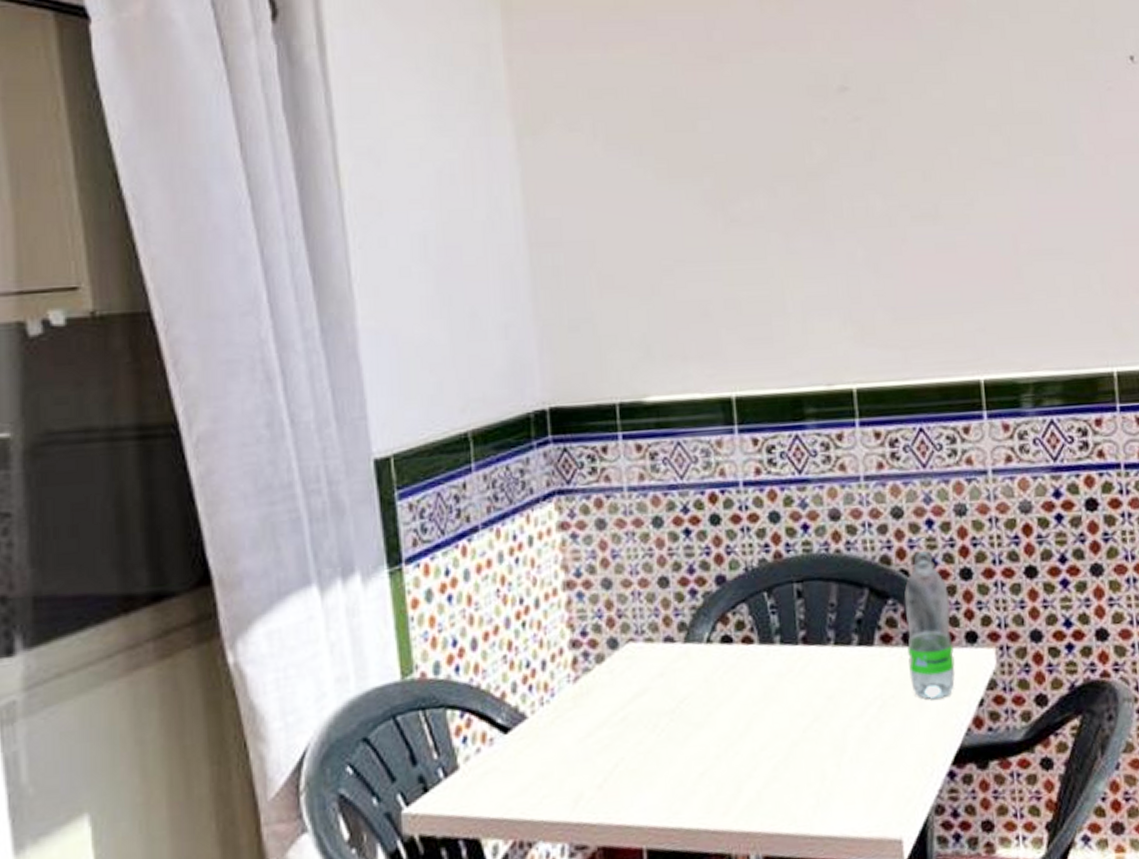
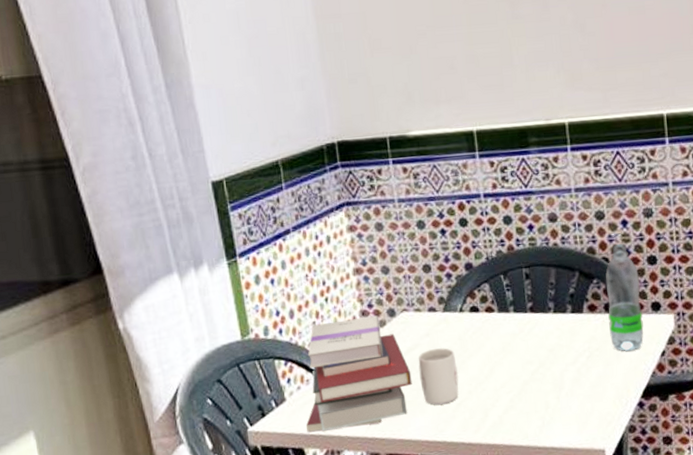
books: none [486,647,638,815] -> present [306,315,412,432]
mug: none [647,692,703,775] -> present [418,347,459,405]

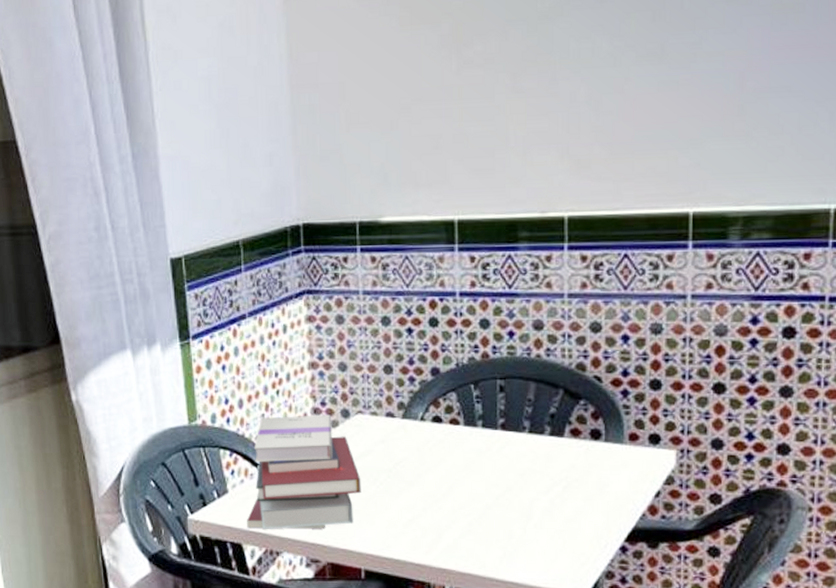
mug: present [418,347,459,405] -> none [370,456,414,518]
bottle: present [605,243,644,351] -> none [594,361,637,486]

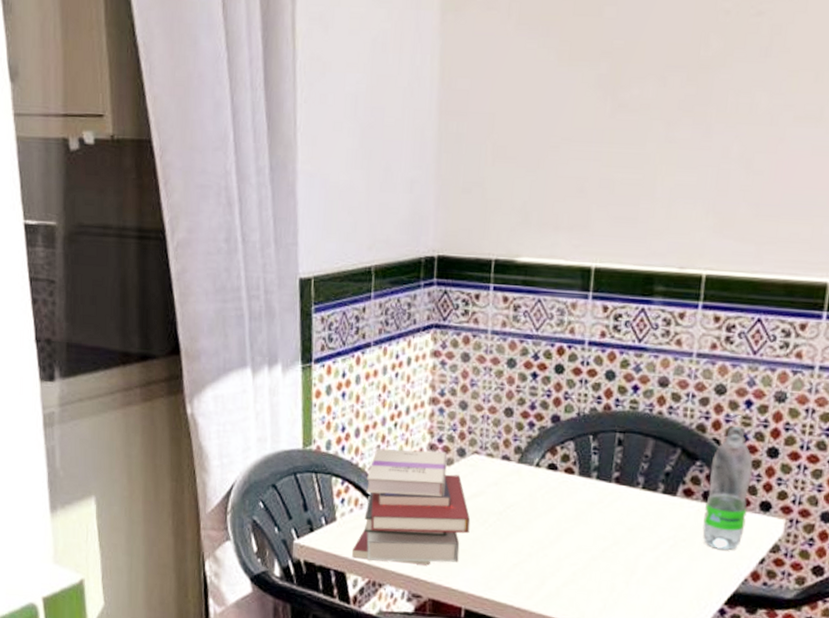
bottle: none [594,361,637,486] -> present [702,426,753,550]

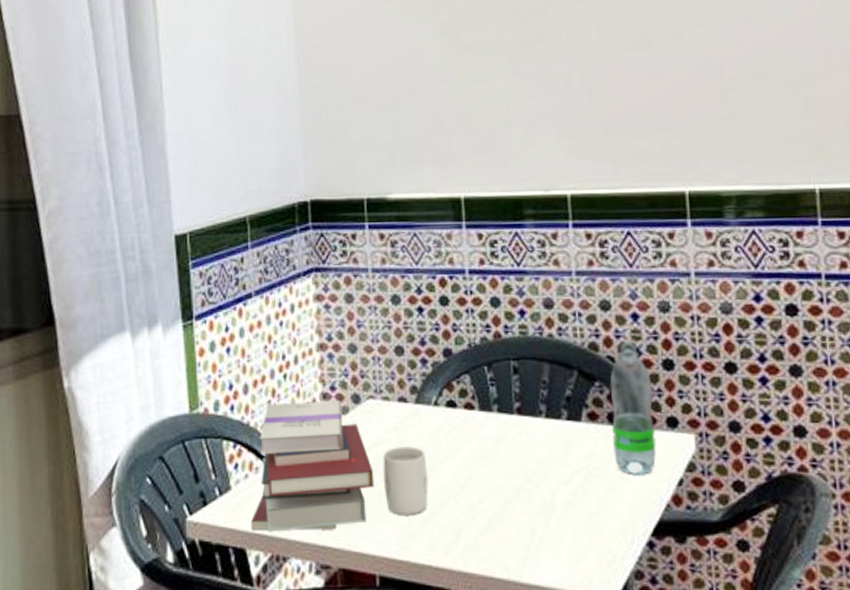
mug: none [478,500,522,561] -> present [382,445,429,515]

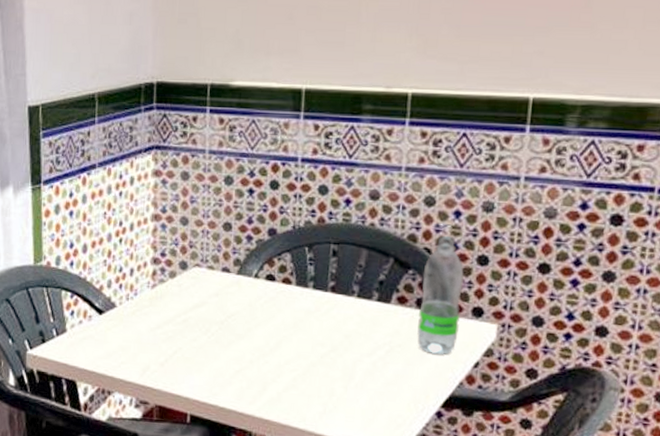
books: present [251,400,374,532] -> none [82,263,194,373]
mug: present [382,445,429,515] -> none [201,310,243,368]

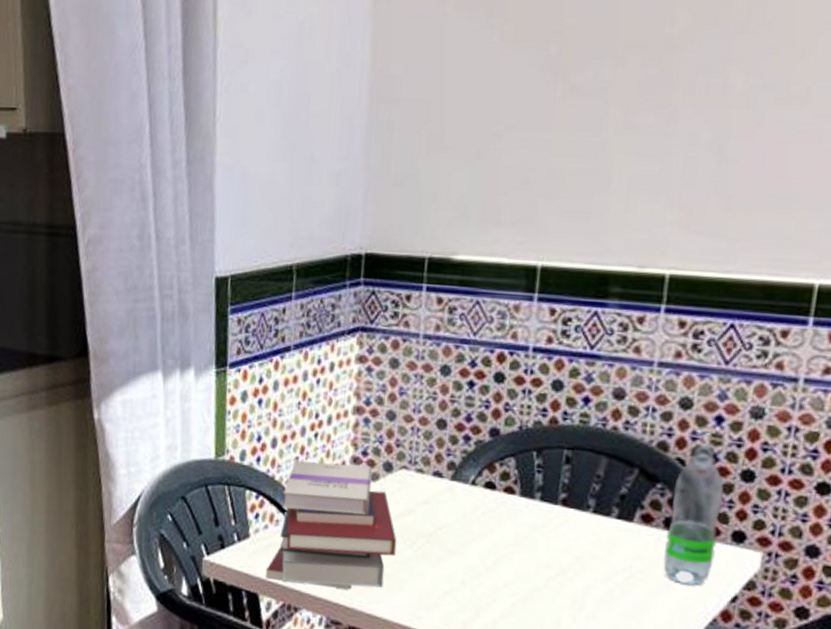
books: none [82,263,194,373] -> present [266,460,397,589]

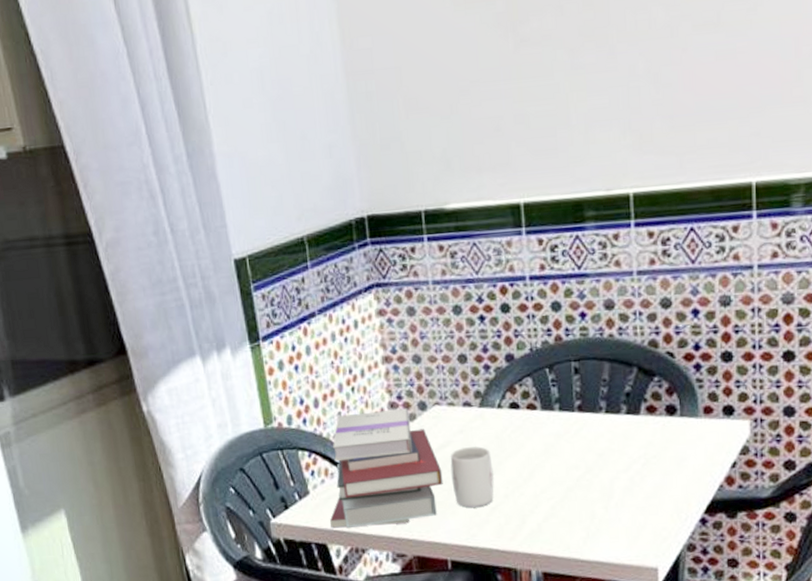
mug: none [405,520,455,588] -> present [450,445,495,508]
bottle: present [663,444,724,585] -> none [668,336,712,460]

